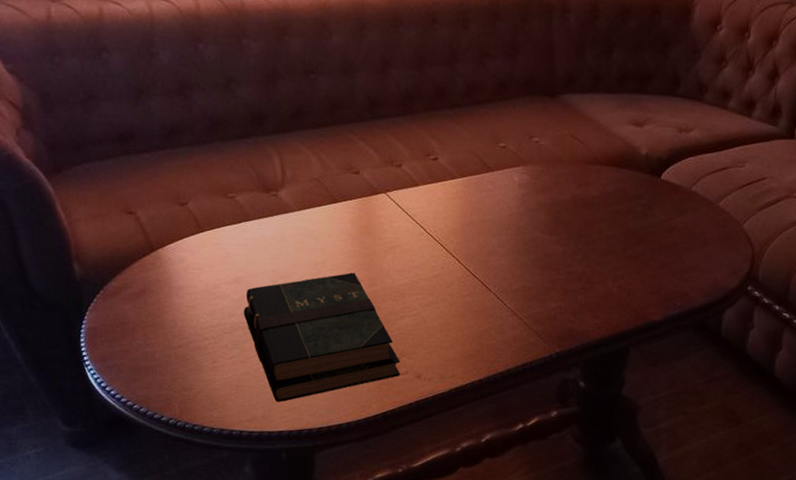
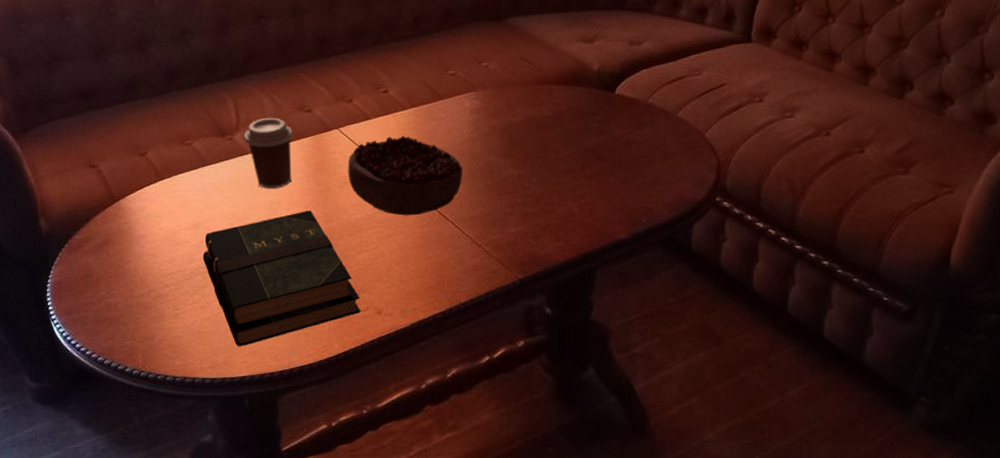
coffee cup: none [288,177,340,249] -> present [243,118,294,188]
decorative bowl: none [393,204,508,285] -> present [347,135,463,216]

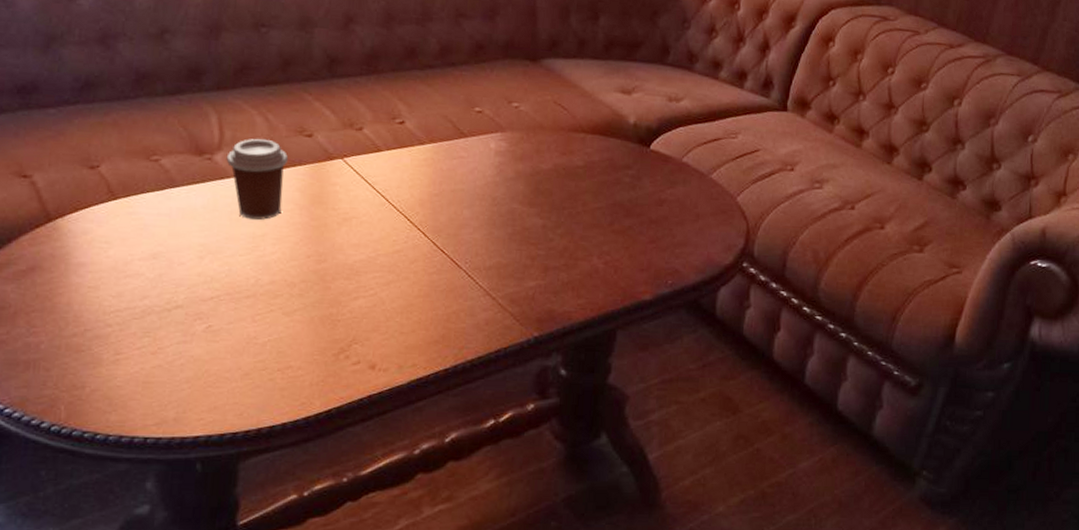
book: present [202,210,361,347] -> none [159,247,351,401]
decorative bowl: present [347,135,463,216] -> none [349,172,482,261]

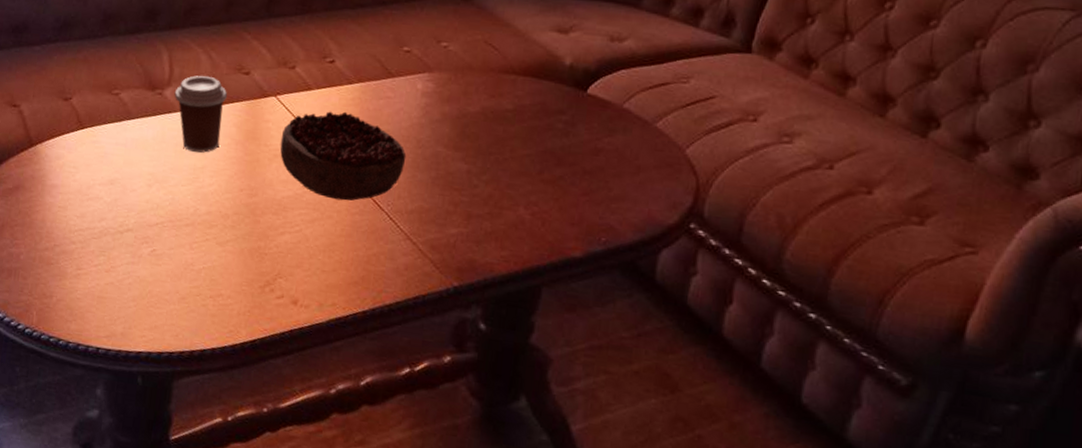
decorative bowl: none [349,172,482,261] -> present [280,111,407,201]

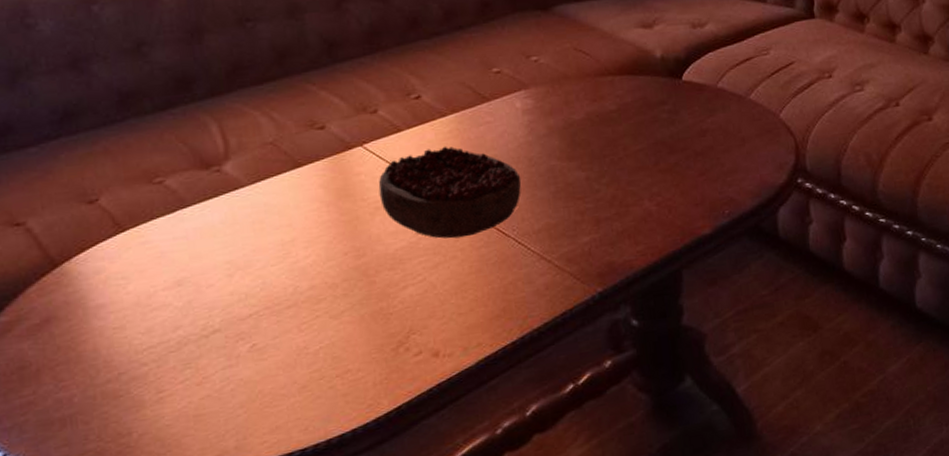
coffee cup: present [174,75,228,153] -> none [236,140,307,226]

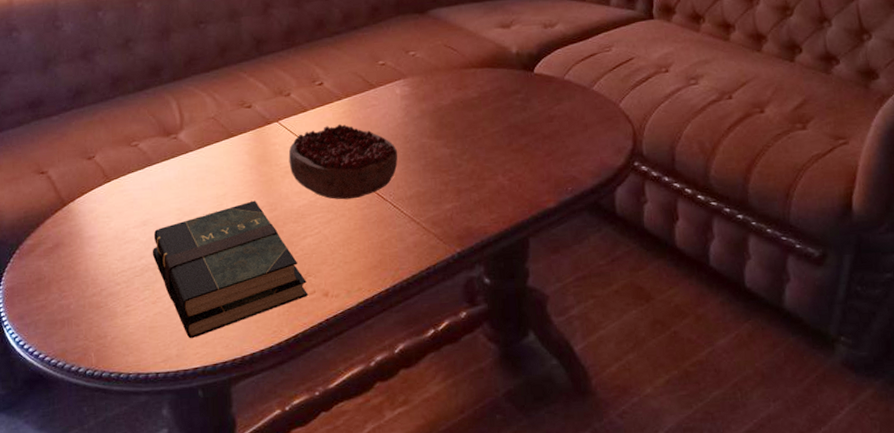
book: none [192,245,413,425] -> present [152,200,309,339]

